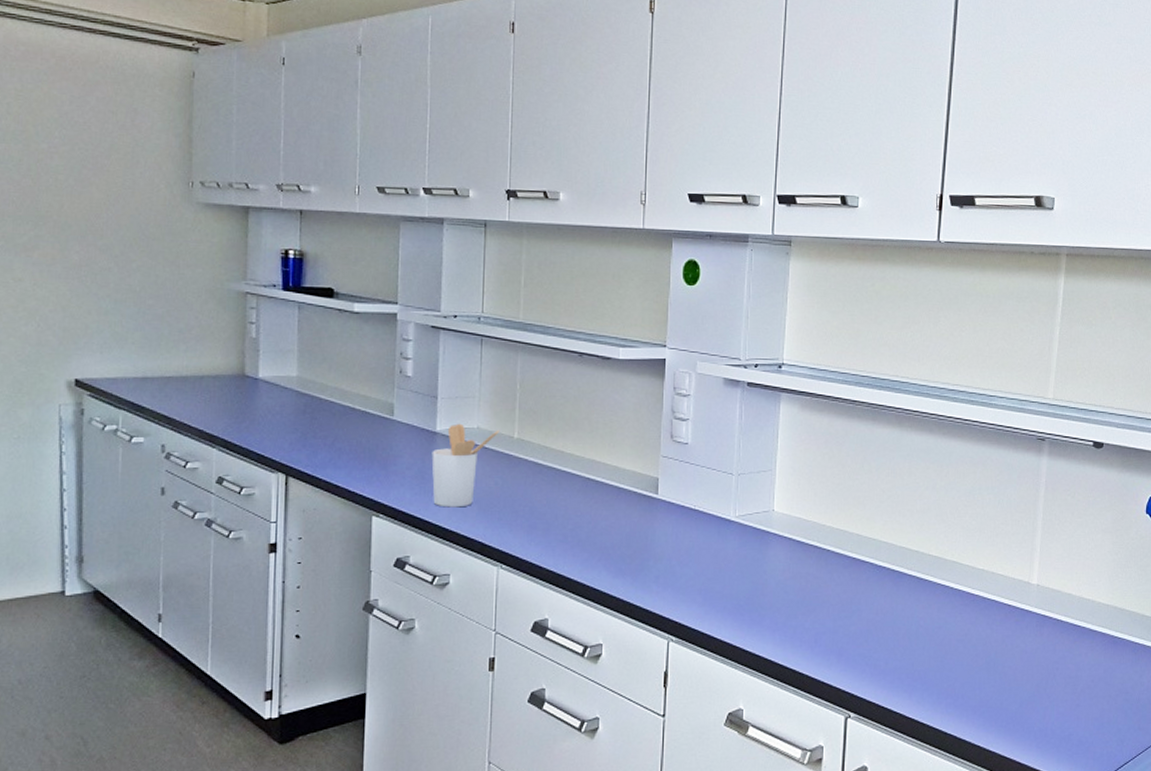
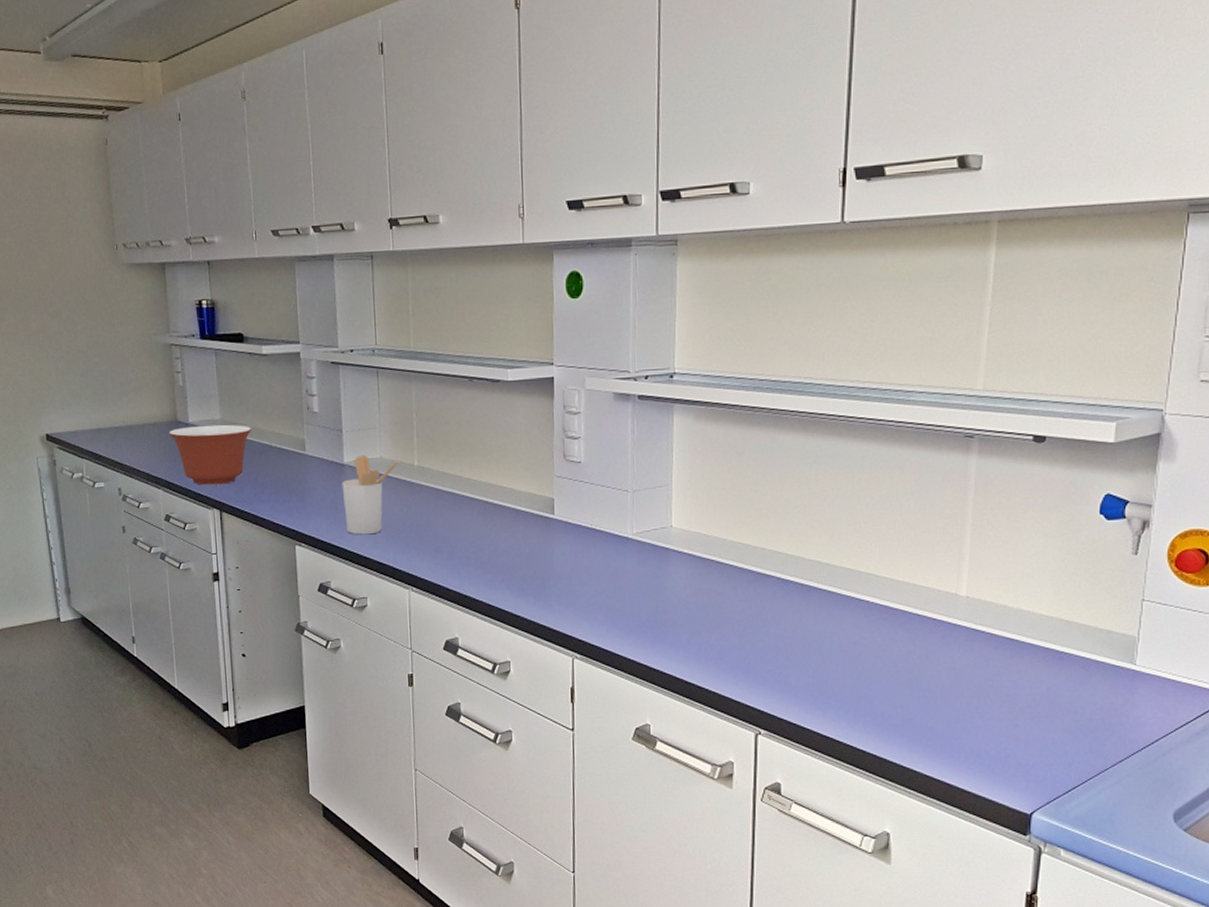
mixing bowl: none [232,381,334,447] -> present [168,424,252,485]

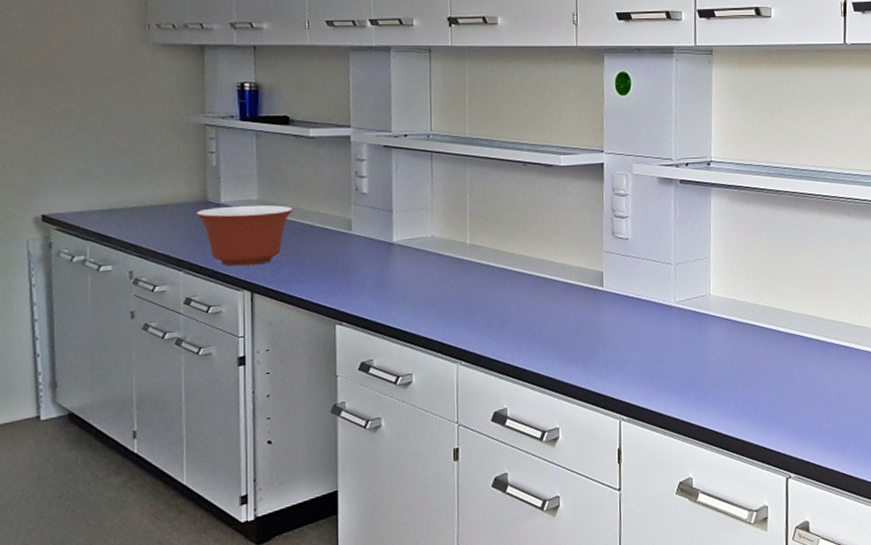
utensil holder: present [341,454,401,535] -> none [389,233,453,312]

